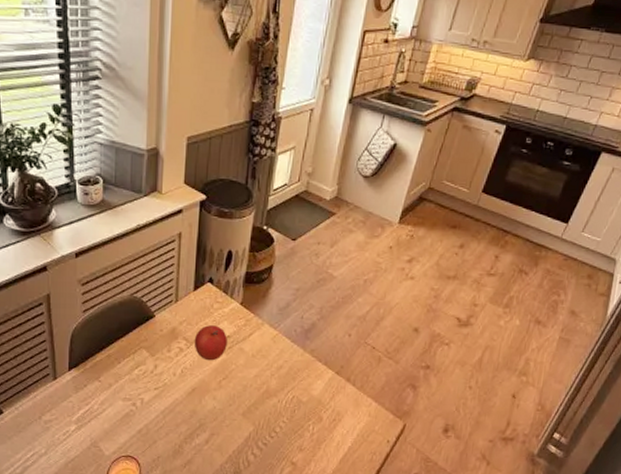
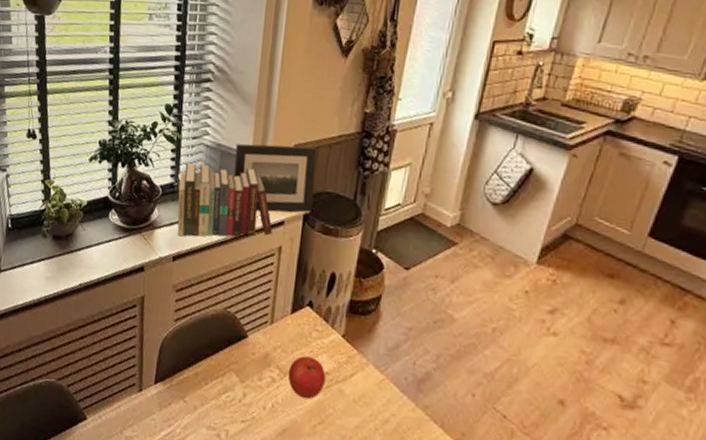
books: none [75,161,172,234] -> present [177,163,273,237]
picture frame: none [129,137,209,203] -> present [233,143,317,213]

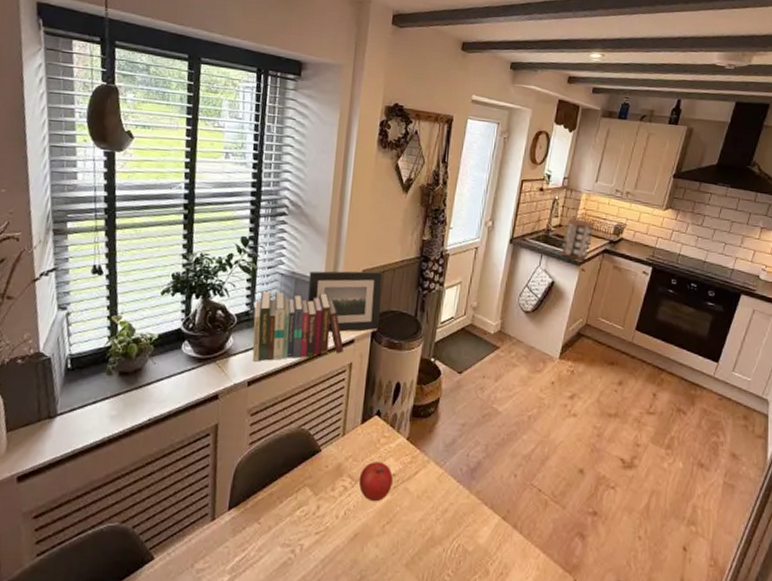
spice rack: none [543,86,593,145] -> present [560,215,594,261]

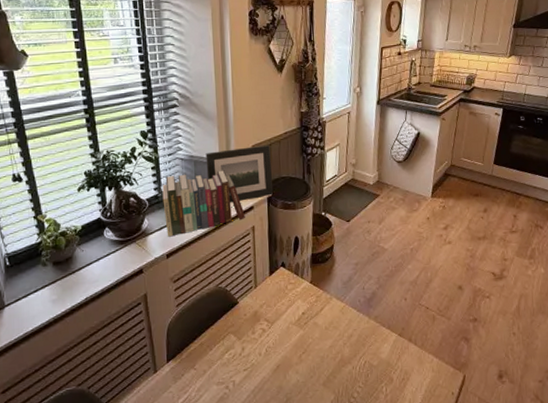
fruit: present [358,462,393,502] -> none [274,304,303,338]
spice rack: present [560,215,594,261] -> none [422,71,449,111]

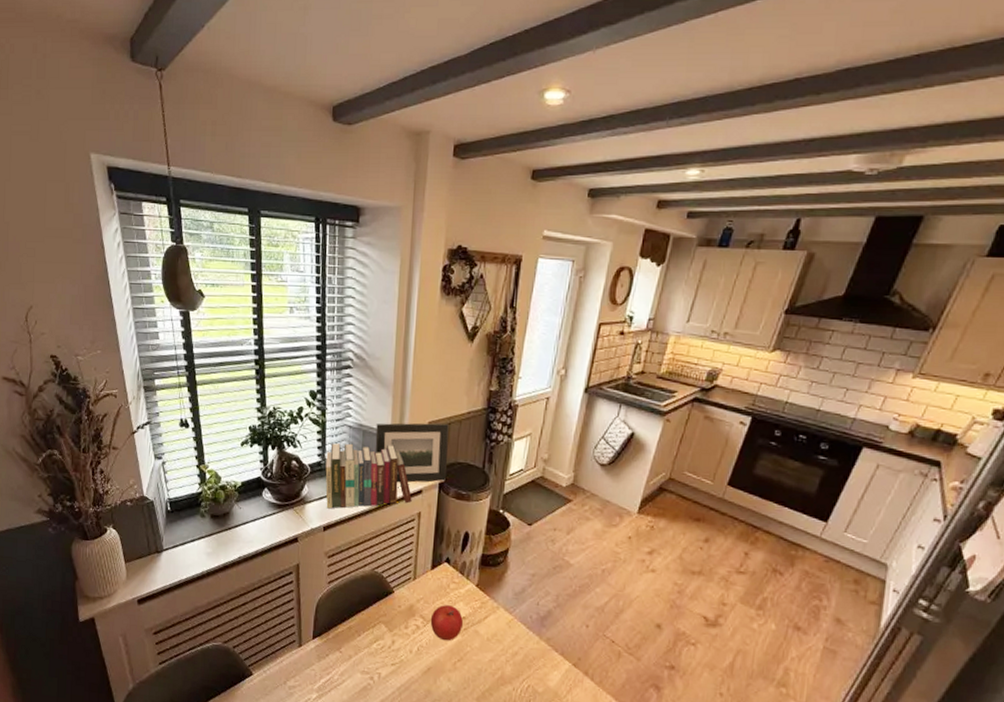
fruit: none [274,304,303,338] -> present [430,605,463,641]

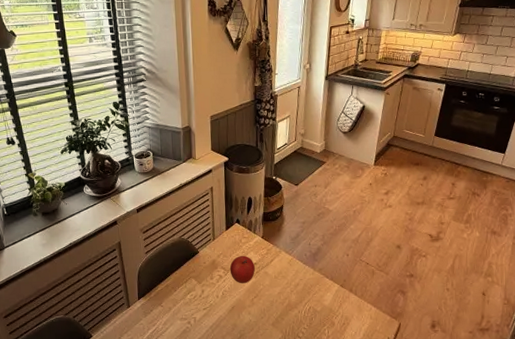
books: present [325,442,412,509] -> none [132,137,205,194]
picture frame: present [375,422,449,483] -> none [170,115,230,167]

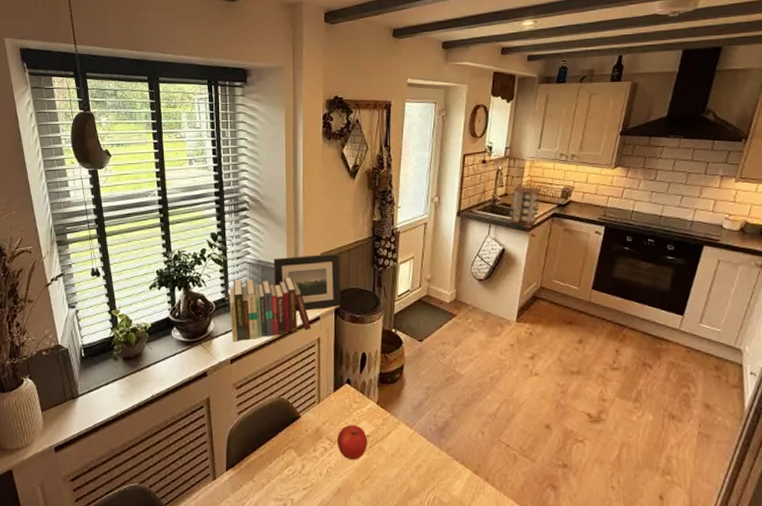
books: none [132,137,205,194] -> present [229,277,311,342]
picture frame: none [170,115,230,167] -> present [273,253,342,312]
spice rack: none [368,49,394,87] -> present [509,182,540,227]

